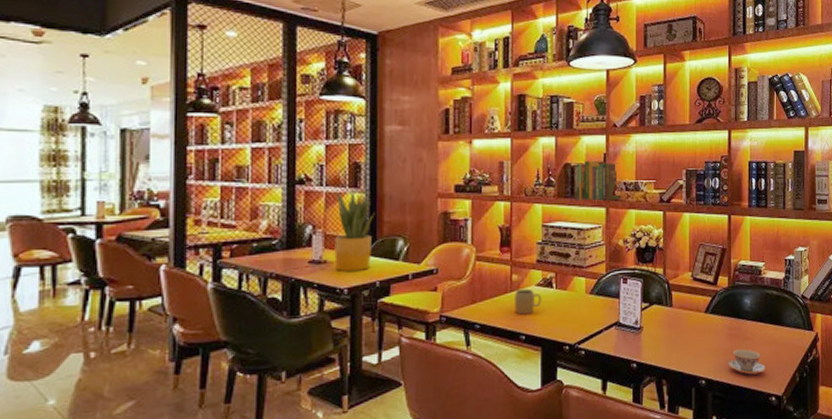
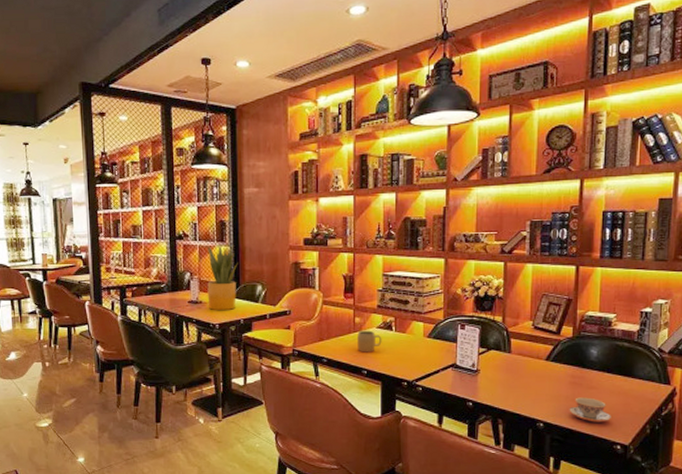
books: present [574,161,622,201] -> none [414,215,461,253]

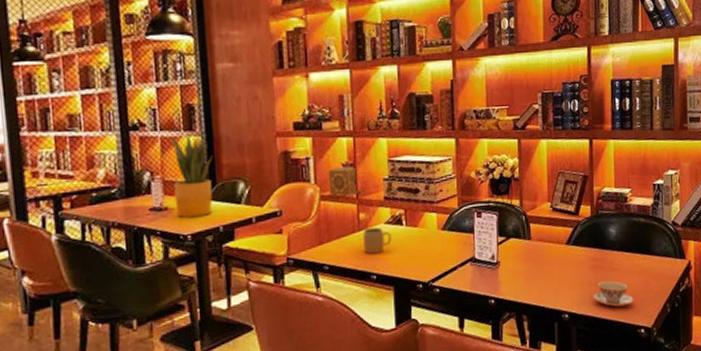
decorative box: none [330,277,361,302] -> present [328,166,365,197]

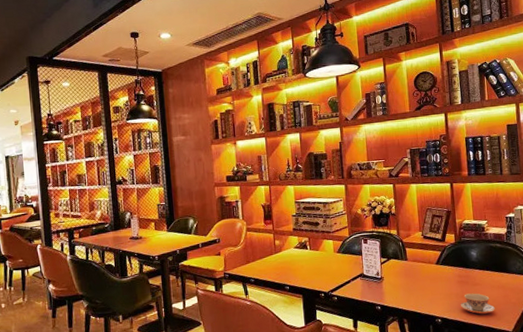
planter: present [170,132,213,218] -> none [143,184,172,244]
decorative box: present [328,166,365,197] -> none [251,206,279,229]
mug: present [363,227,392,254] -> none [278,250,300,271]

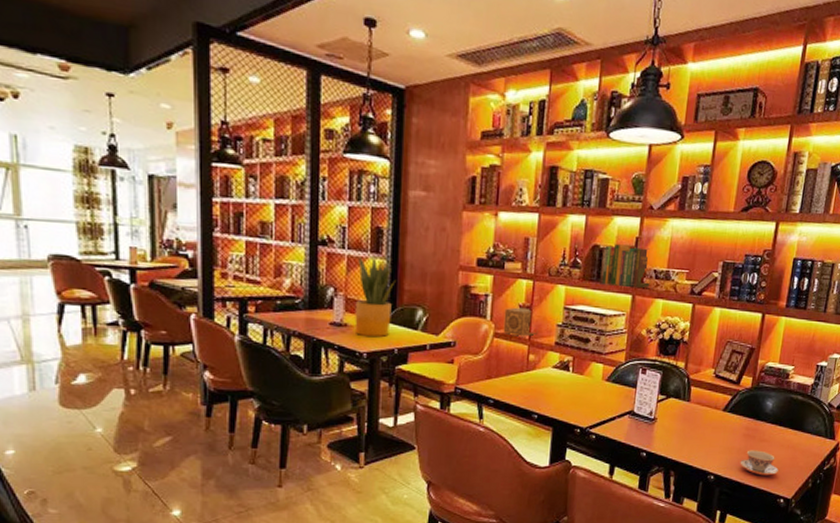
planter: none [143,184,172,244] -> present [354,255,396,338]
decorative box: none [251,206,279,229] -> present [503,307,538,337]
books: none [316,148,357,181] -> present [600,244,651,289]

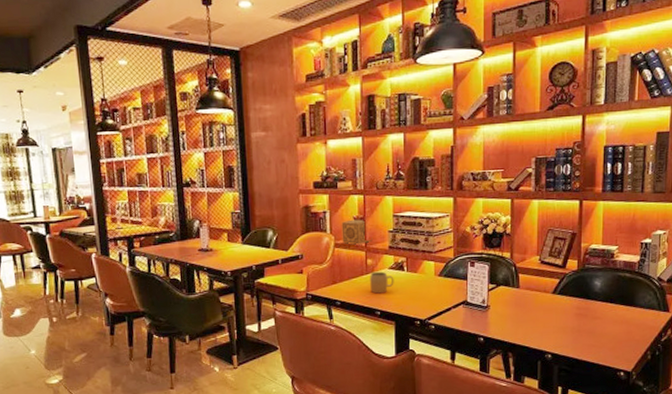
planter: present [354,255,396,338] -> none [215,189,248,258]
mug: none [529,369,557,395] -> present [370,271,394,294]
books: present [600,244,651,289] -> none [422,154,469,192]
teacup: present [740,450,779,476] -> none [575,327,615,351]

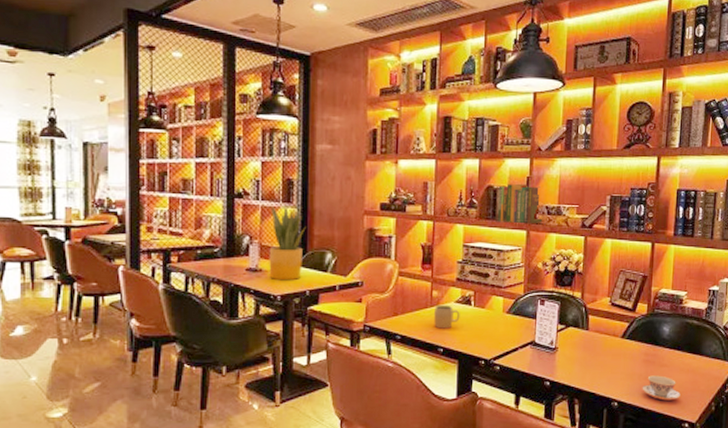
planter: none [215,189,248,258] -> present [269,204,306,281]
decorative box: present [341,219,373,245] -> none [407,247,440,274]
books: none [422,154,469,192] -> present [495,184,543,224]
teacup: none [575,327,615,351] -> present [642,375,681,401]

